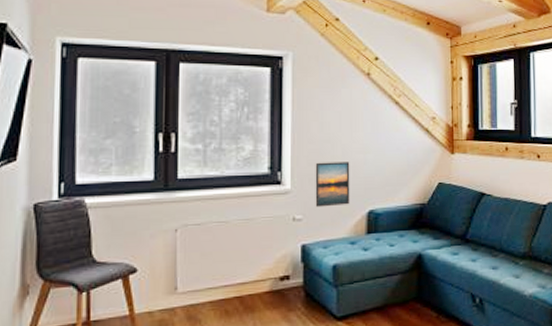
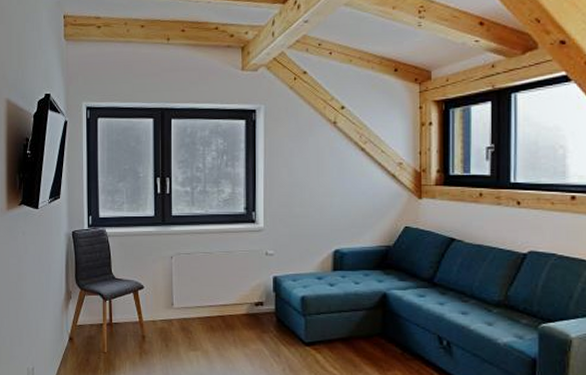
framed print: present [315,162,350,208] -> none [285,204,317,245]

